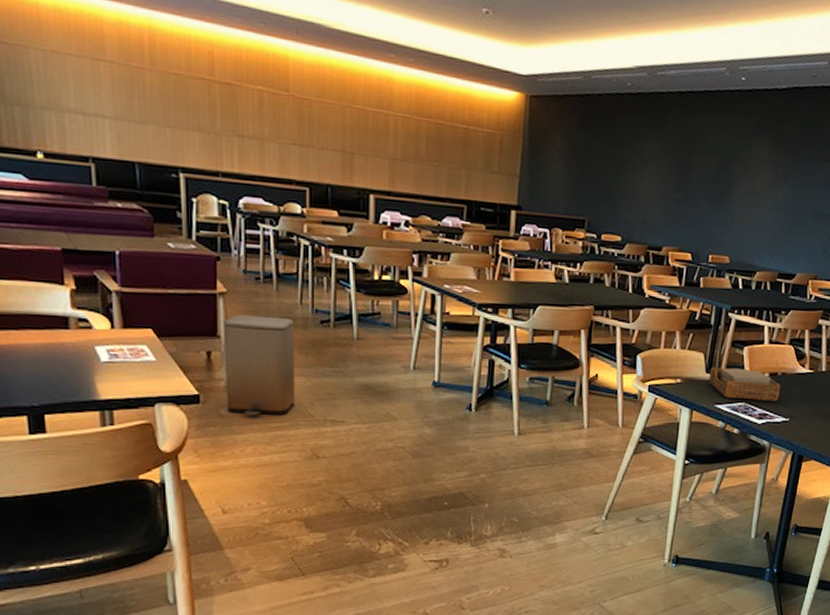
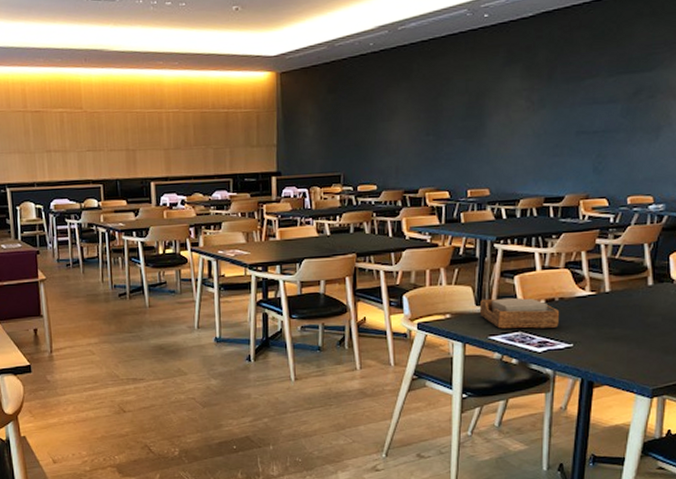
pedal bin: present [223,314,295,416] -> none [44,294,103,380]

